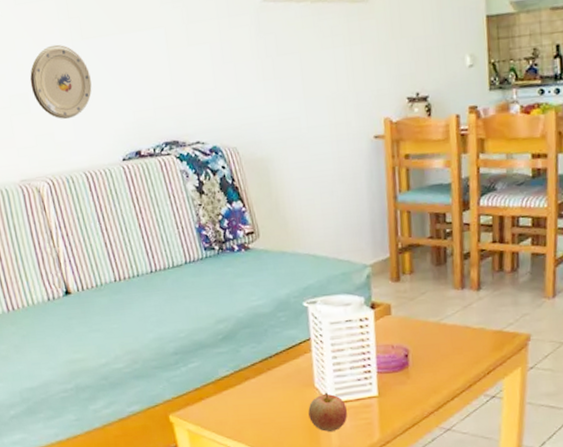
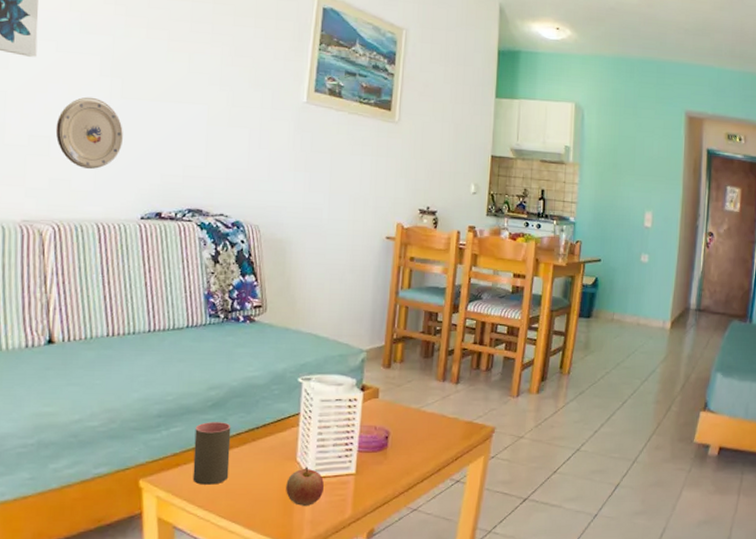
cup: none [211,354,251,417] -> present [192,422,231,485]

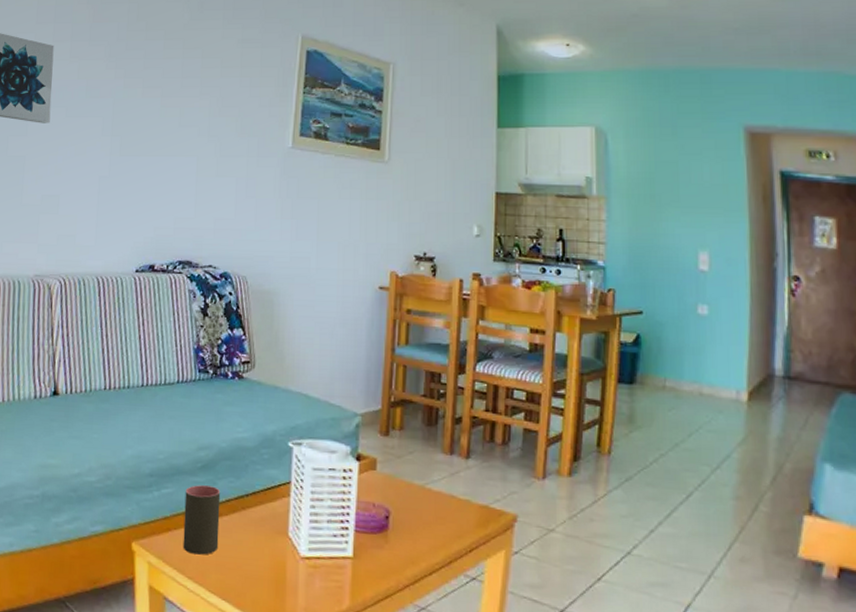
plate: present [55,96,123,170] -> none [64,156,121,225]
apple: present [286,467,324,507] -> none [277,544,318,591]

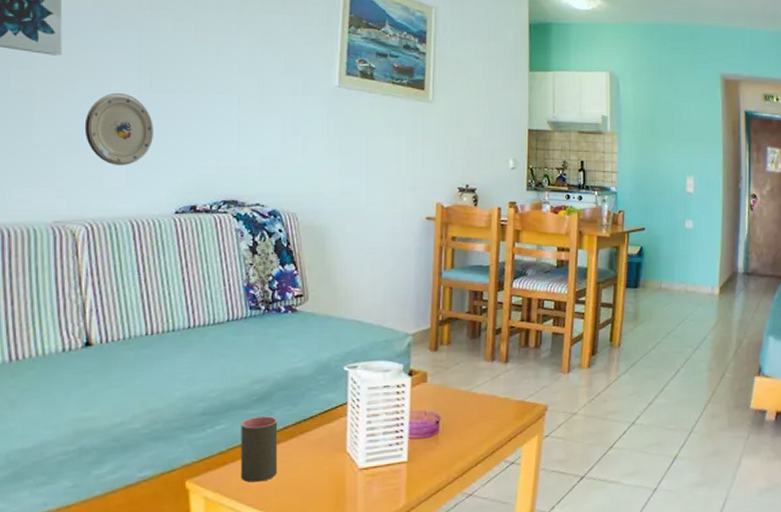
plate: none [64,156,121,225] -> present [84,92,153,166]

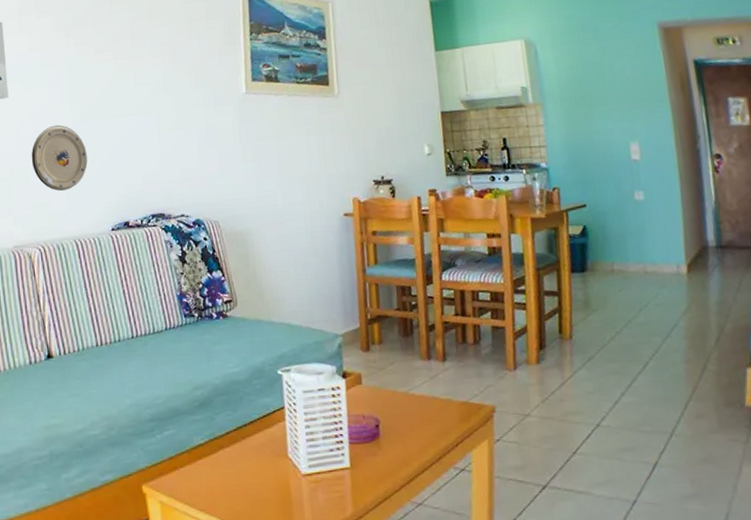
cup: present [240,416,278,482] -> none [186,422,225,488]

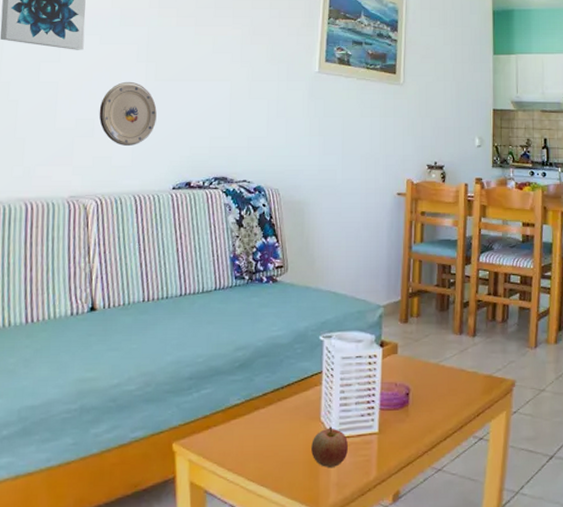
apple: none [281,463,320,506] -> present [311,426,348,468]

